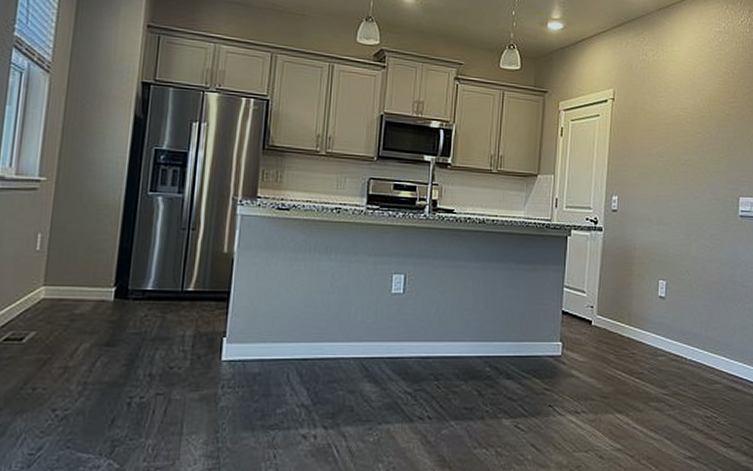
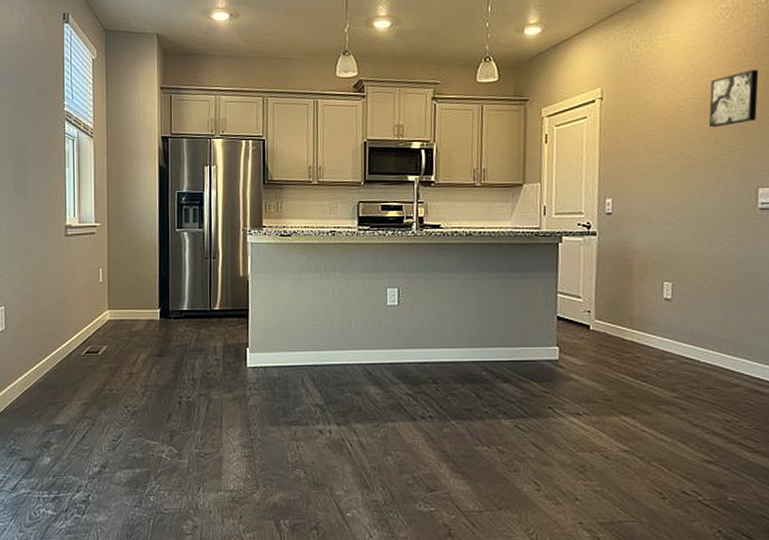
wall art: none [702,89,743,138] -> present [708,69,759,128]

